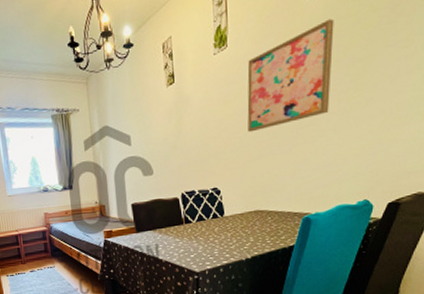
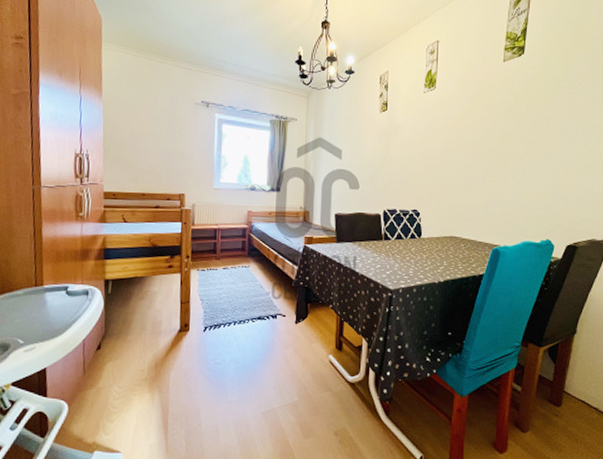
wall art: present [247,18,334,133] -> none [448,81,525,164]

